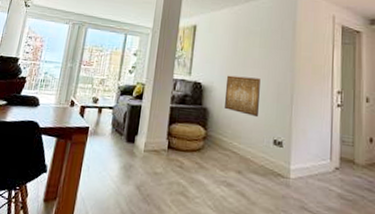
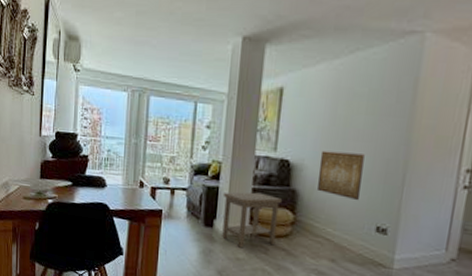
side table: none [142,110,196,163] -> present [222,192,283,248]

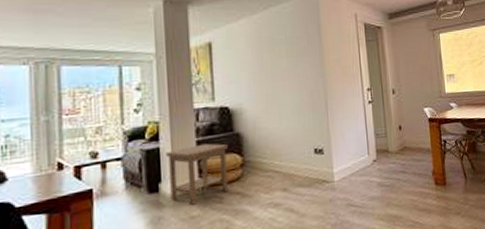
wall art: present [318,150,365,201] -> none [256,90,295,131]

